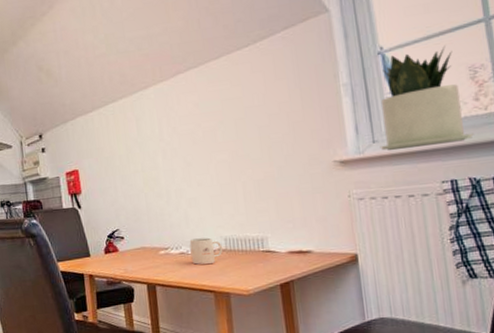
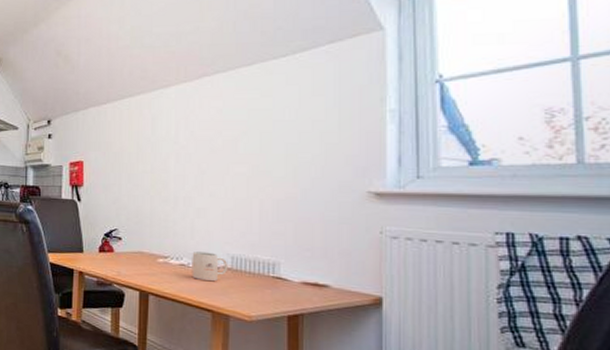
planter: present [379,45,474,151] -> none [424,81,541,192]

